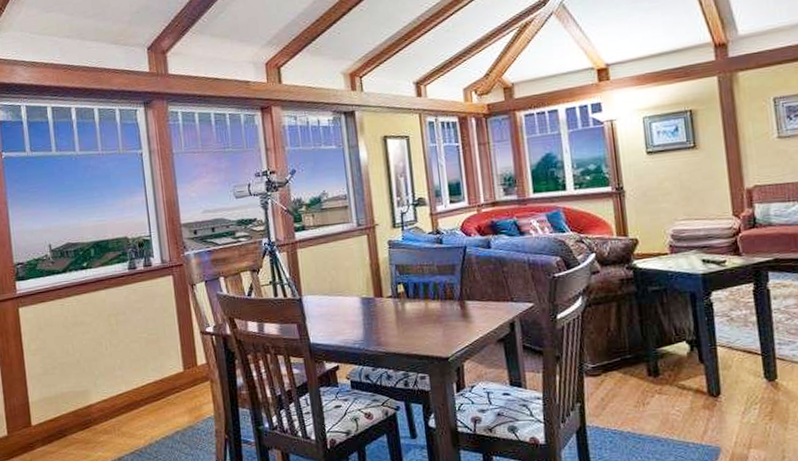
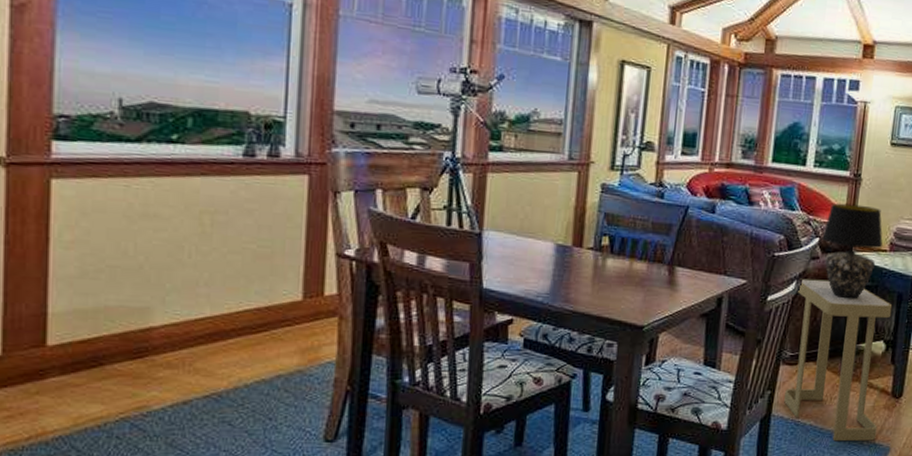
side table: none [583,291,702,446] -> present [784,278,893,442]
table lamp: none [597,215,663,307] -> present [822,203,883,300]

